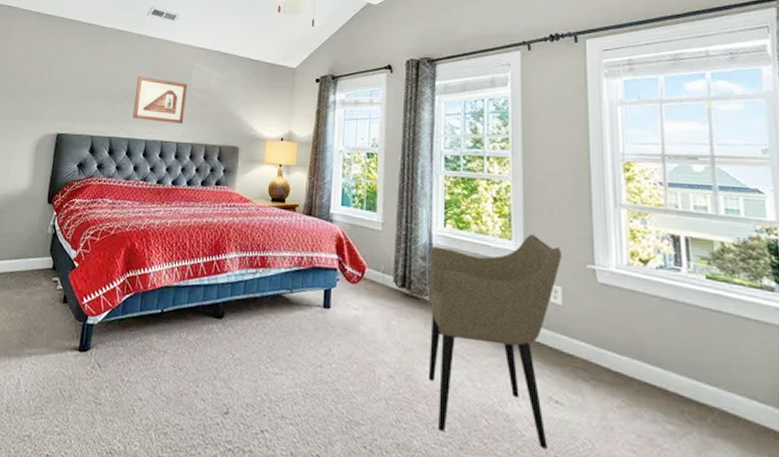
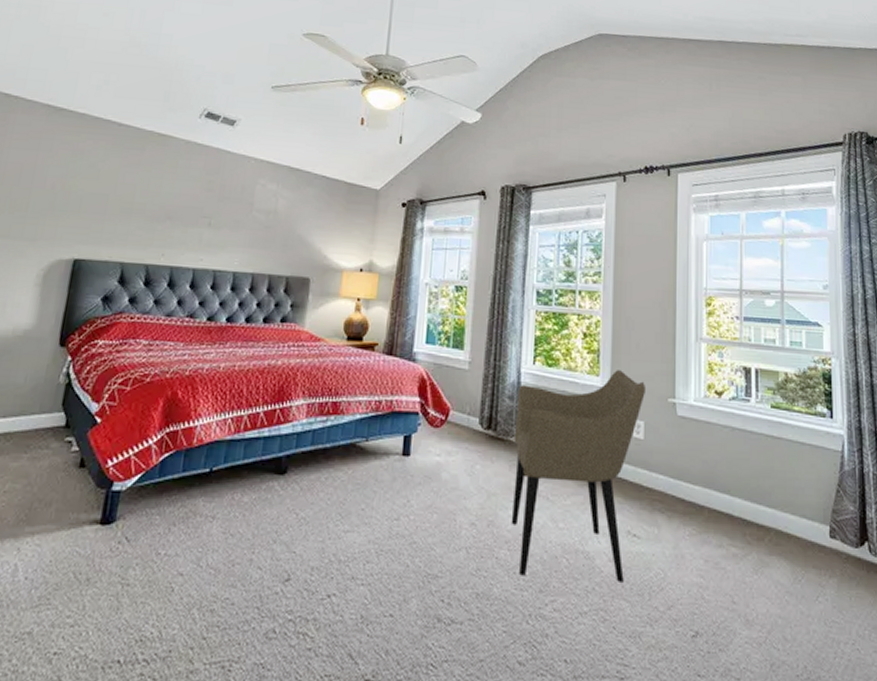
picture frame: present [132,77,188,124] -> none [176,192,249,250]

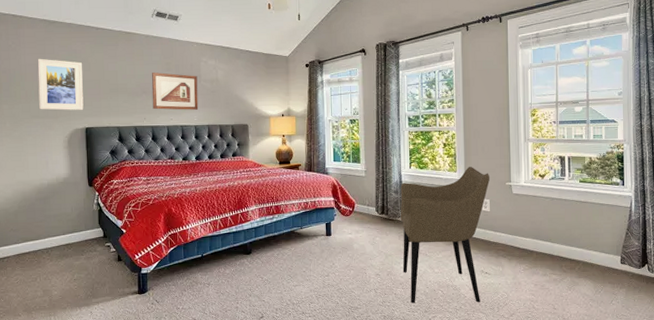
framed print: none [12,155,90,233] -> present [37,58,84,110]
picture frame: none [176,192,249,250] -> present [151,72,199,110]

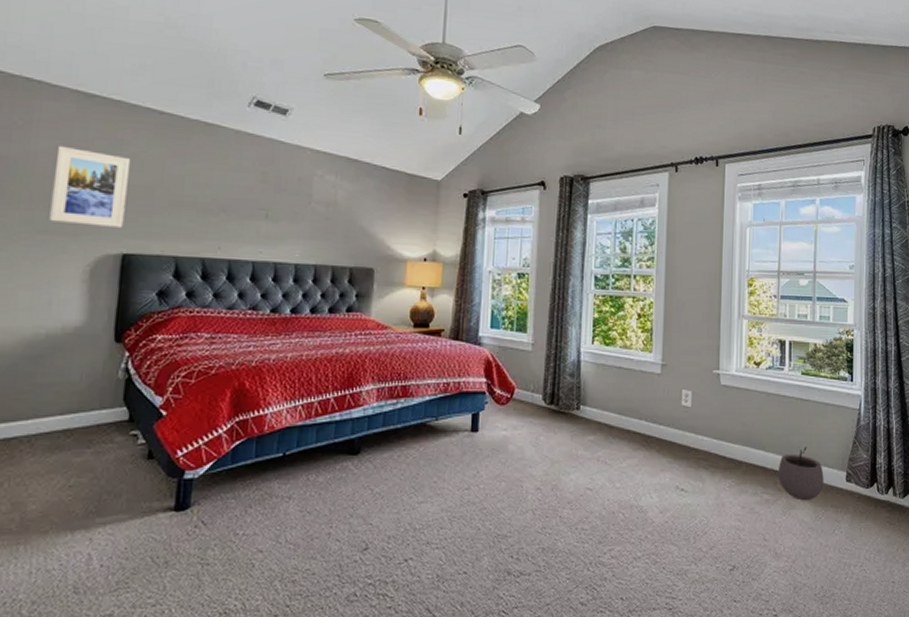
picture frame: present [151,72,199,110] -> none [233,184,307,242]
armchair: present [400,167,490,303] -> none [573,346,693,531]
plant pot: none [563,238,602,279] -> present [778,447,824,501]

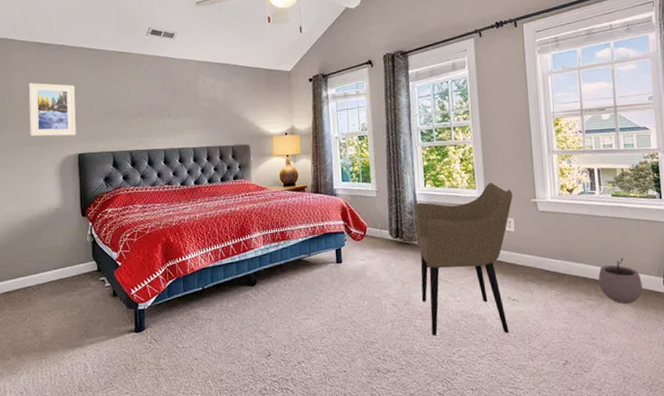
armchair: none [573,346,693,531] -> present [415,183,513,336]

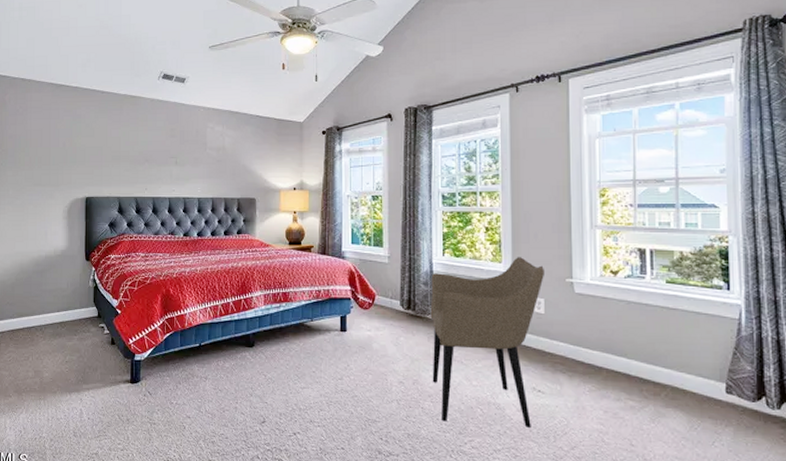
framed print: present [28,82,76,137] -> none [42,123,87,178]
plant pot: present [598,258,643,304] -> none [644,356,699,410]

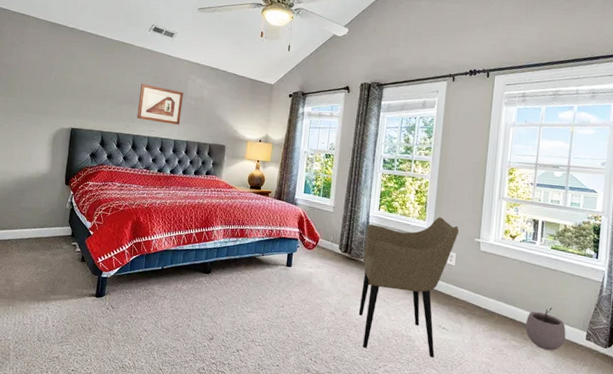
picture frame: none [154,139,203,181] -> present [136,84,184,125]
plant pot: none [644,356,699,410] -> present [525,307,566,351]

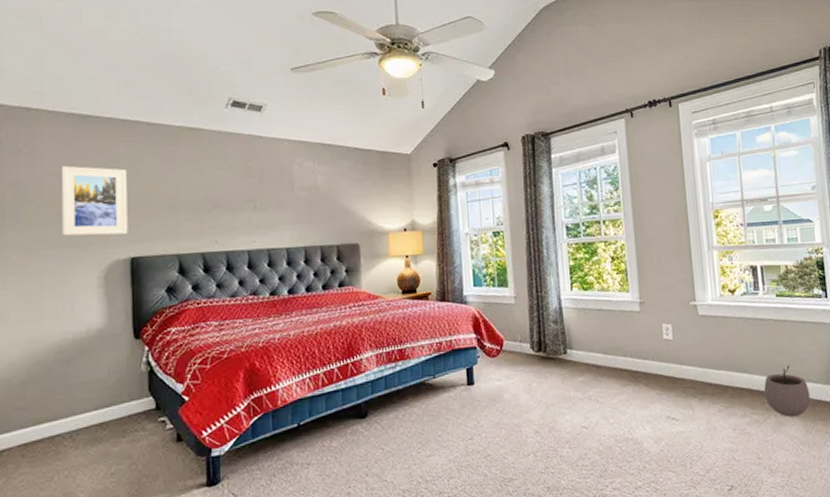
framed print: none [31,57,78,111] -> present [61,165,128,236]
picture frame: present [136,84,184,125] -> none [225,179,291,229]
armchair: present [358,217,459,358] -> none [560,284,670,467]

